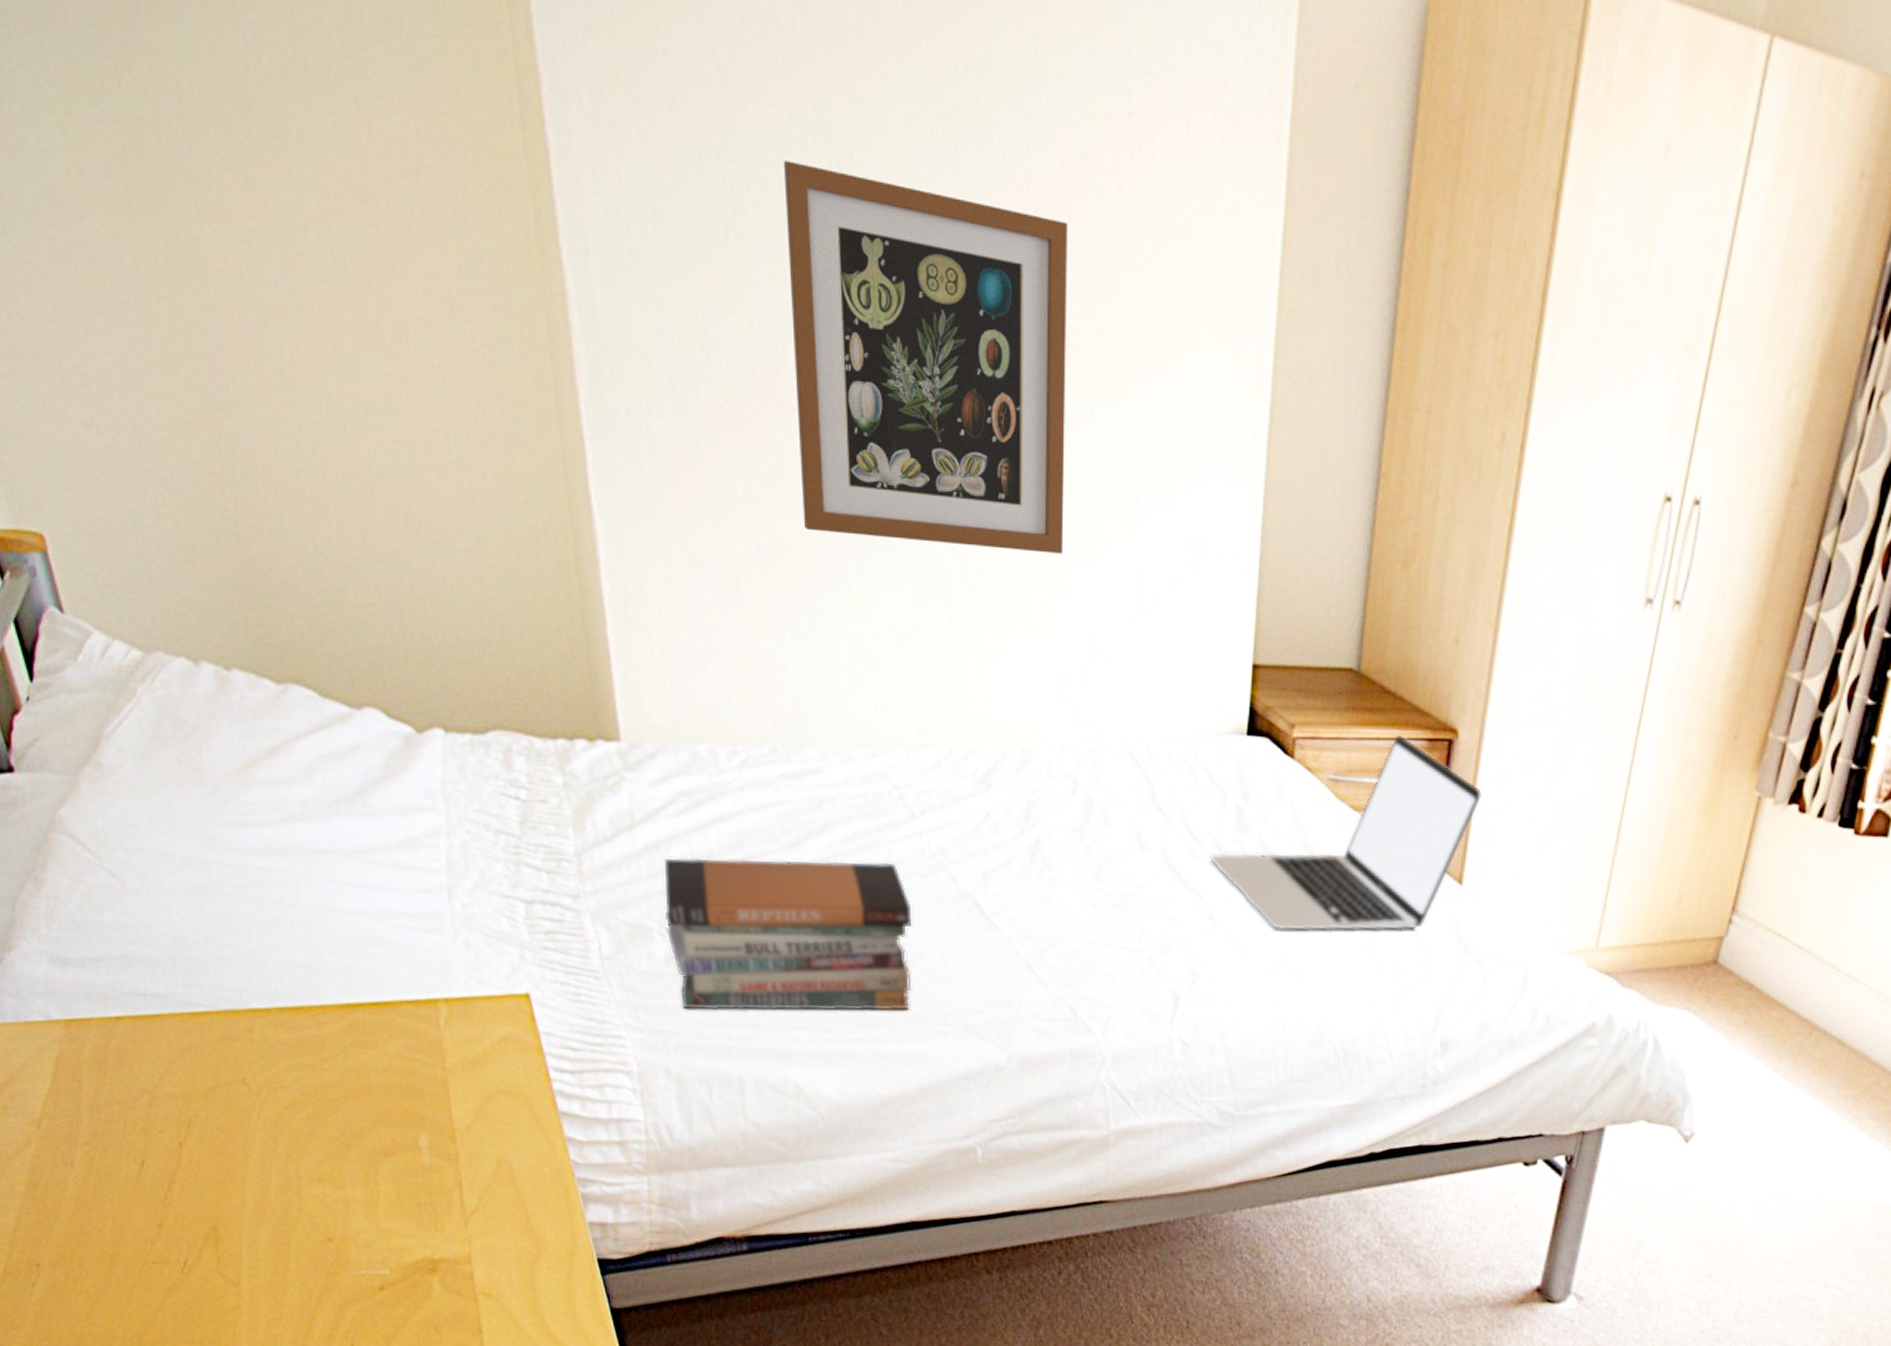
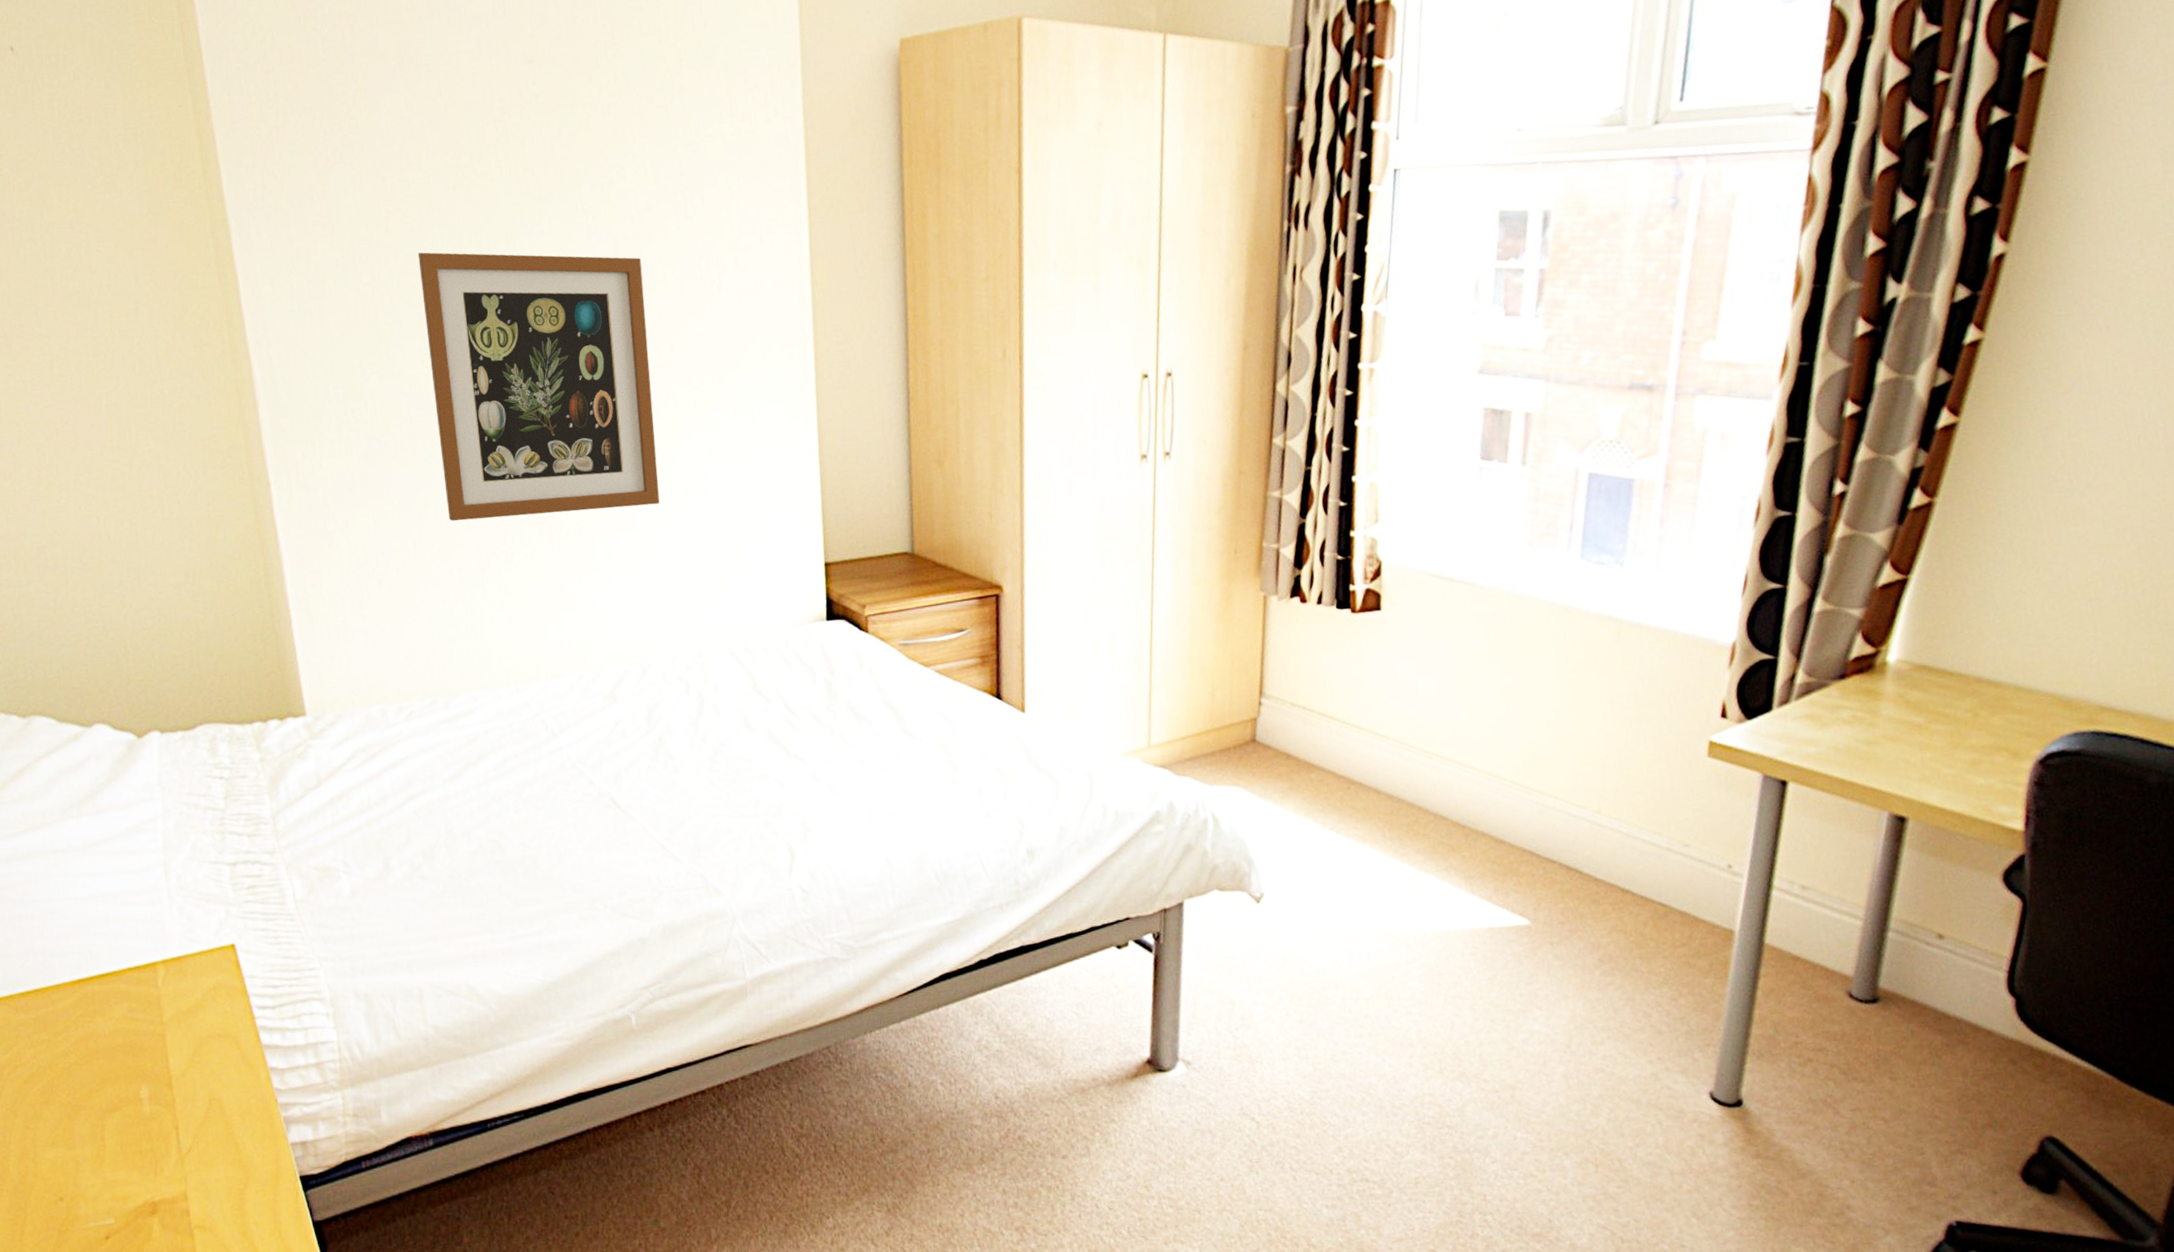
book stack: present [664,858,912,1011] -> none [347,778,563,934]
laptop: present [1209,734,1483,931] -> none [807,597,1032,778]

